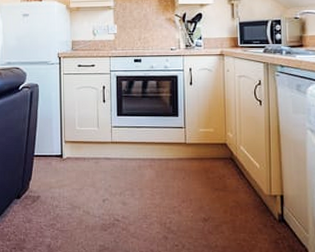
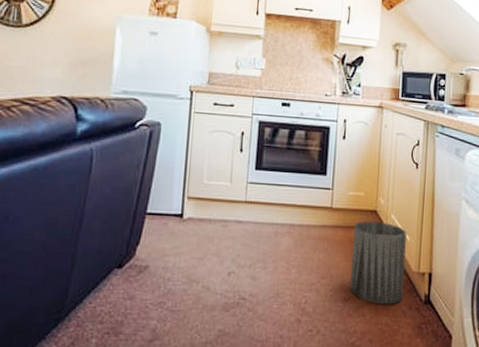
trash can: none [207,153,257,224] -> present [350,221,407,305]

